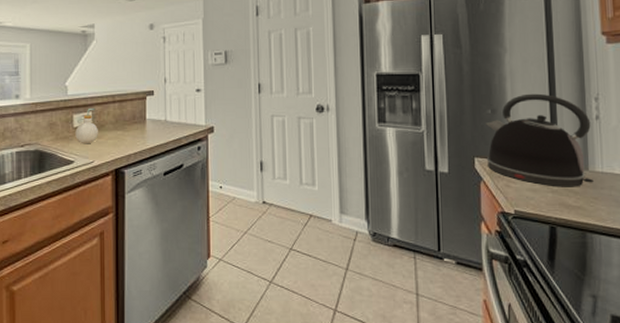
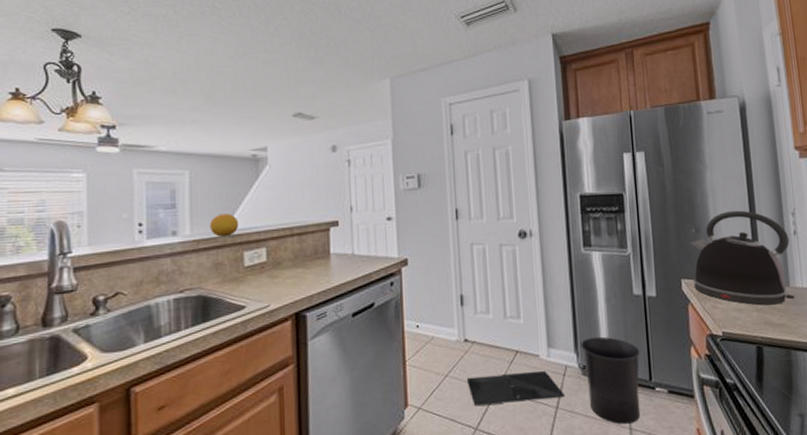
fruit: none [46,81,70,101] -> present [210,213,239,237]
soap dispenser: present [75,109,98,144] -> none [246,244,274,286]
door mat: none [263,234,356,261] -> present [466,370,566,406]
waste bin: none [372,207,430,290] -> present [581,336,641,424]

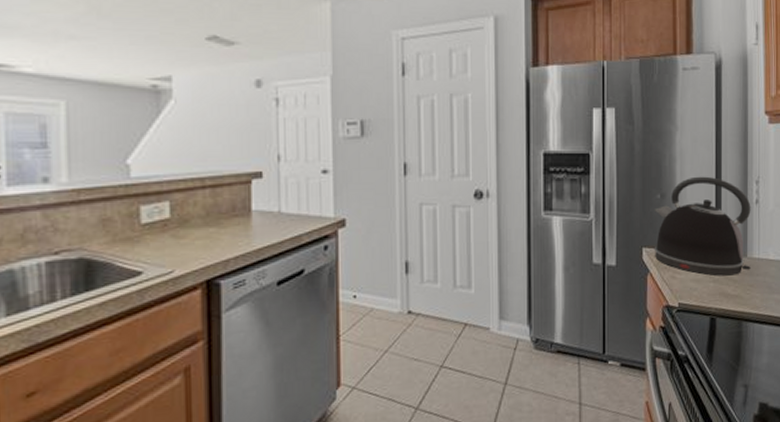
fruit: present [210,213,239,237] -> none [95,157,134,186]
door mat: present [466,370,566,406] -> none [408,344,516,383]
waste bin: present [581,336,641,424] -> none [535,308,595,399]

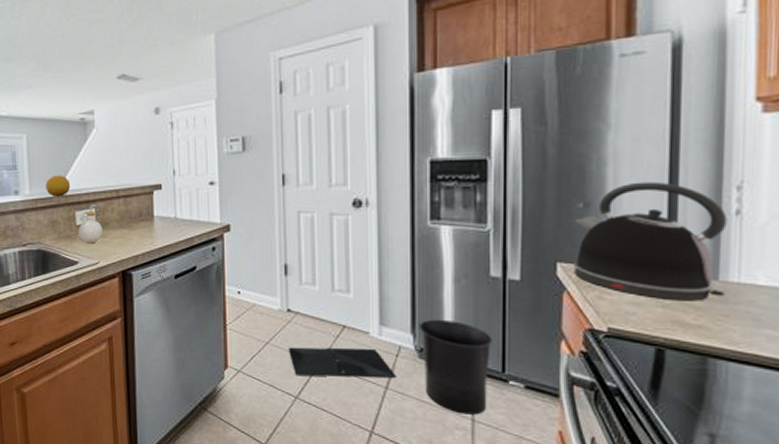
fruit: none [95,157,134,186] -> present [46,175,71,197]
soap dispenser: none [143,197,180,248] -> present [78,205,103,244]
door mat: none [408,344,516,383] -> present [288,347,397,378]
waste bin: none [535,308,595,399] -> present [420,319,493,415]

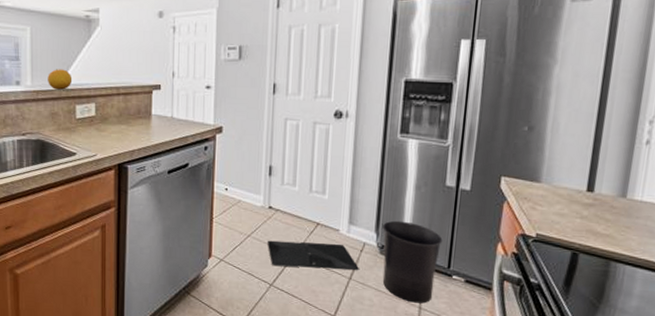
soap dispenser: present [78,205,103,244] -> none [78,100,101,137]
kettle: present [573,181,728,301] -> none [514,111,640,215]

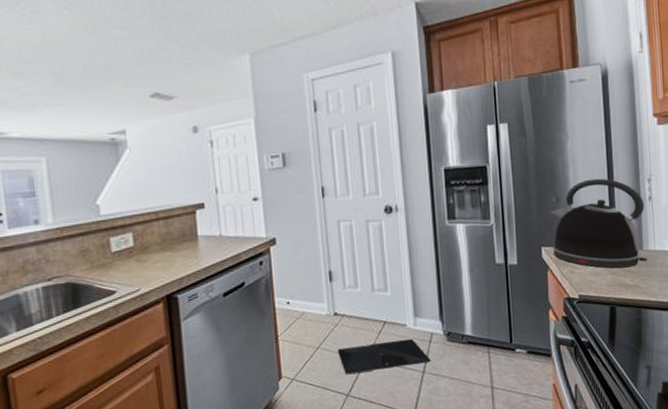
fruit: present [48,69,73,90] -> none [72,200,103,224]
waste bin: present [382,220,443,304] -> none [446,304,502,384]
kettle: none [514,111,640,215] -> present [551,178,647,269]

